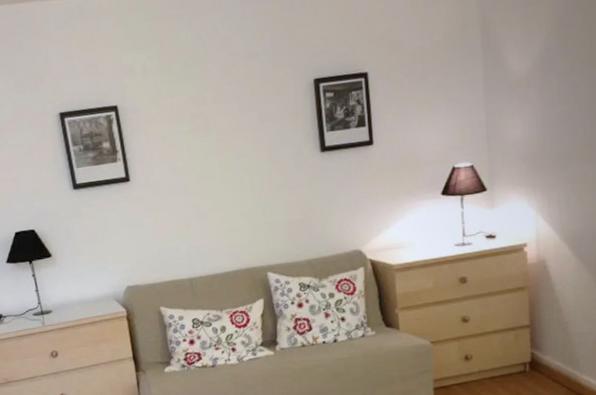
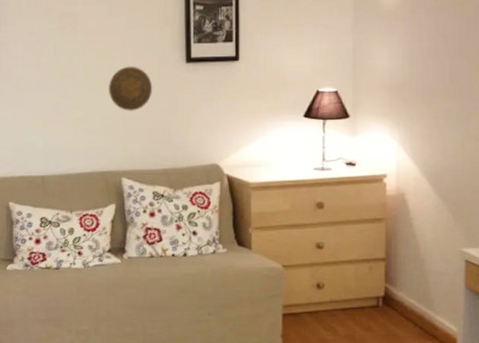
decorative plate: none [246,160,290,207] -> present [109,66,153,112]

